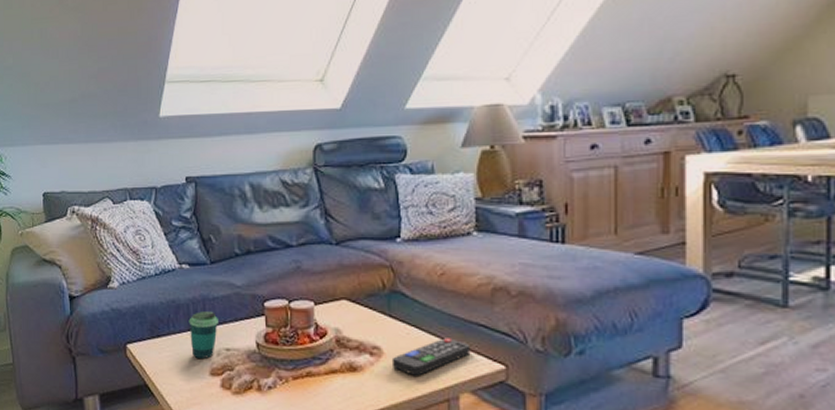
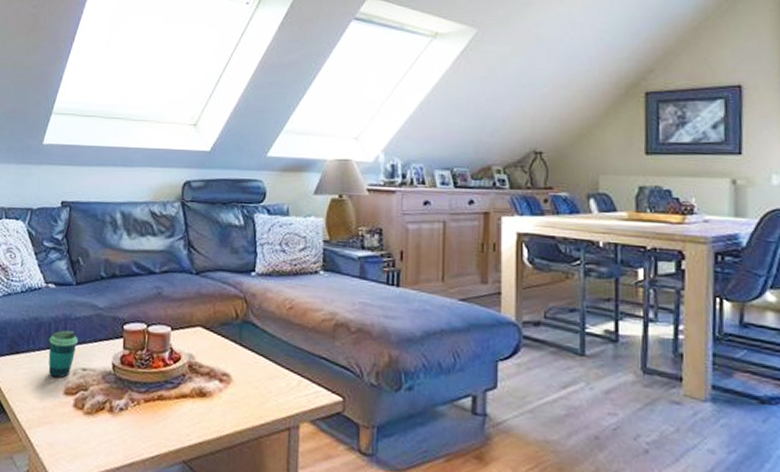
remote control: present [391,338,471,376] -> none [239,368,313,404]

